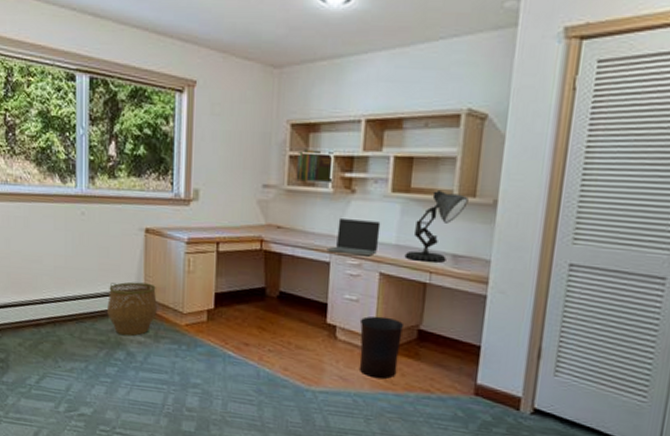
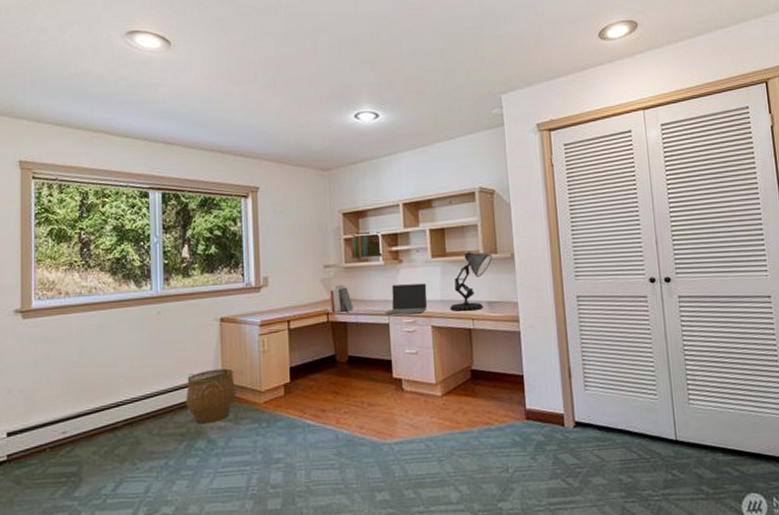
books: none [266,209,292,242] -> present [330,284,354,314]
waste bin: present [359,316,405,379] -> none [421,363,459,421]

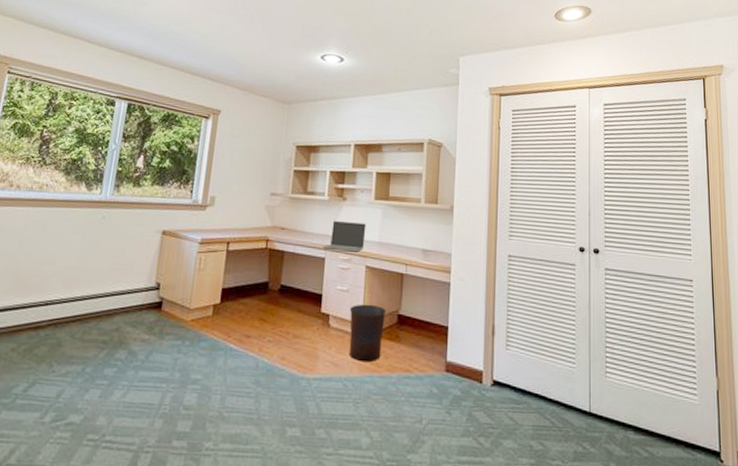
basket: present [186,368,236,424] -> none [114,280,166,335]
books: present [330,284,354,314] -> none [271,213,294,241]
books: present [351,231,383,259] -> none [298,165,329,193]
waste bin: none [421,363,459,421] -> present [349,304,387,363]
desk lamp: present [450,252,492,311] -> none [385,199,432,256]

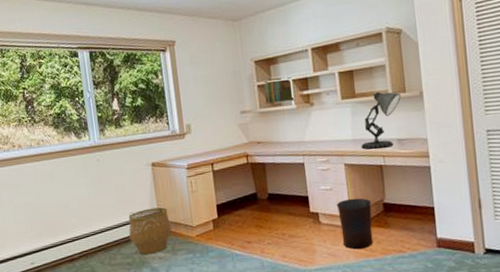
basket: none [114,280,166,335] -> present [128,207,171,255]
books: none [298,165,329,193] -> present [263,77,295,104]
laptop: present [322,221,366,252] -> none [299,124,340,155]
desk lamp: none [385,199,432,256] -> present [361,92,401,150]

